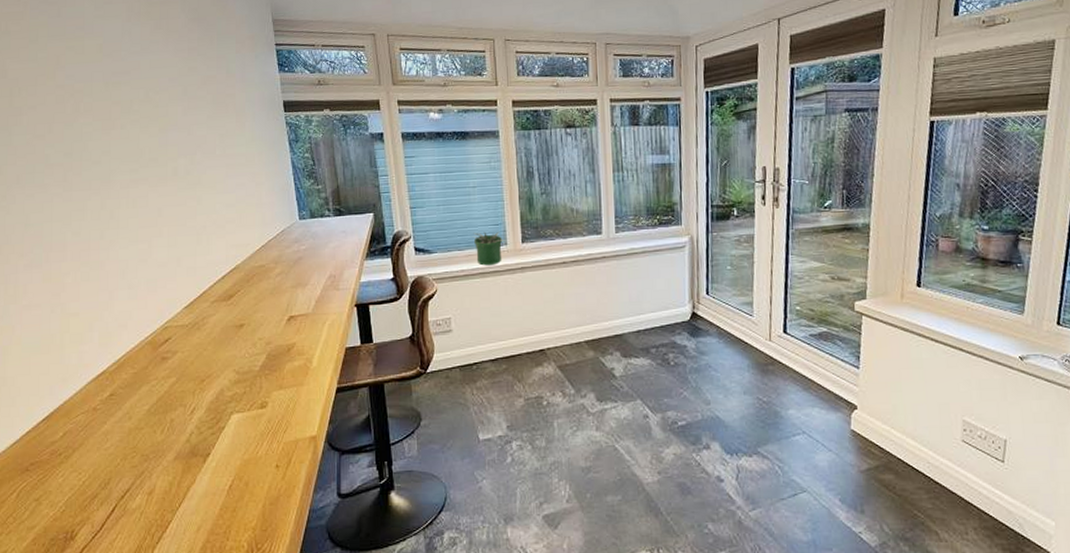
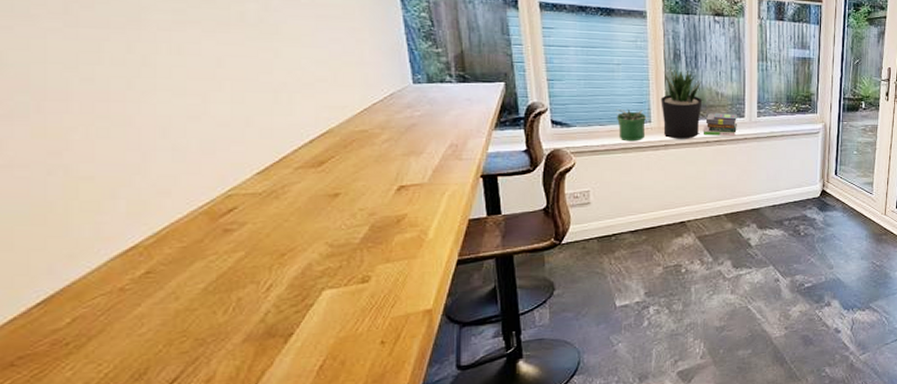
planter: none [515,184,558,262] -> present [661,65,703,140]
books: none [560,230,594,256] -> present [704,112,737,137]

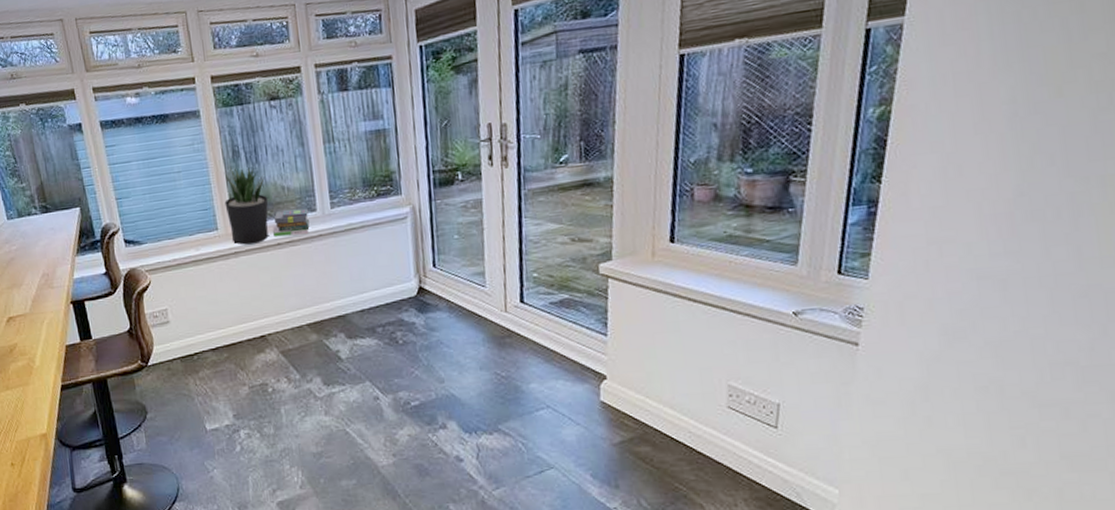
planter: present [616,108,650,142] -> none [182,216,216,254]

